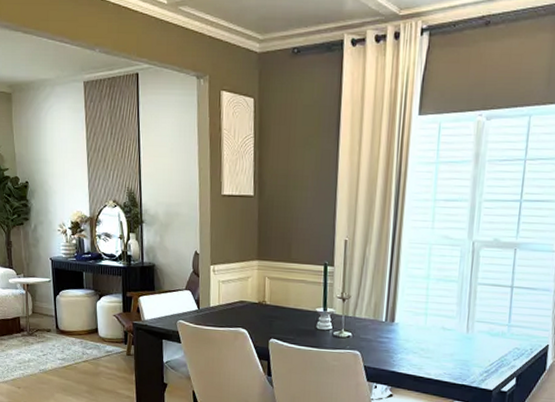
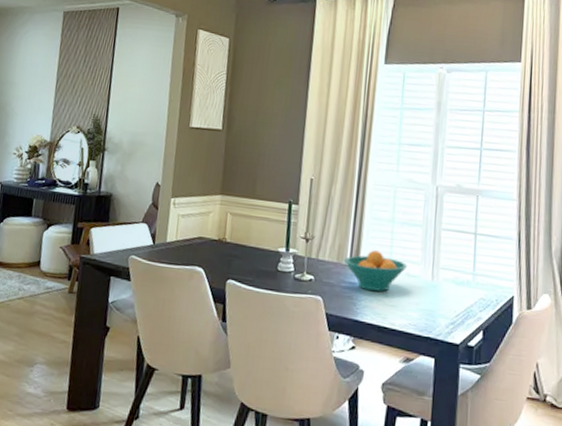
fruit bowl: none [380,306,443,345] -> present [344,250,408,292]

